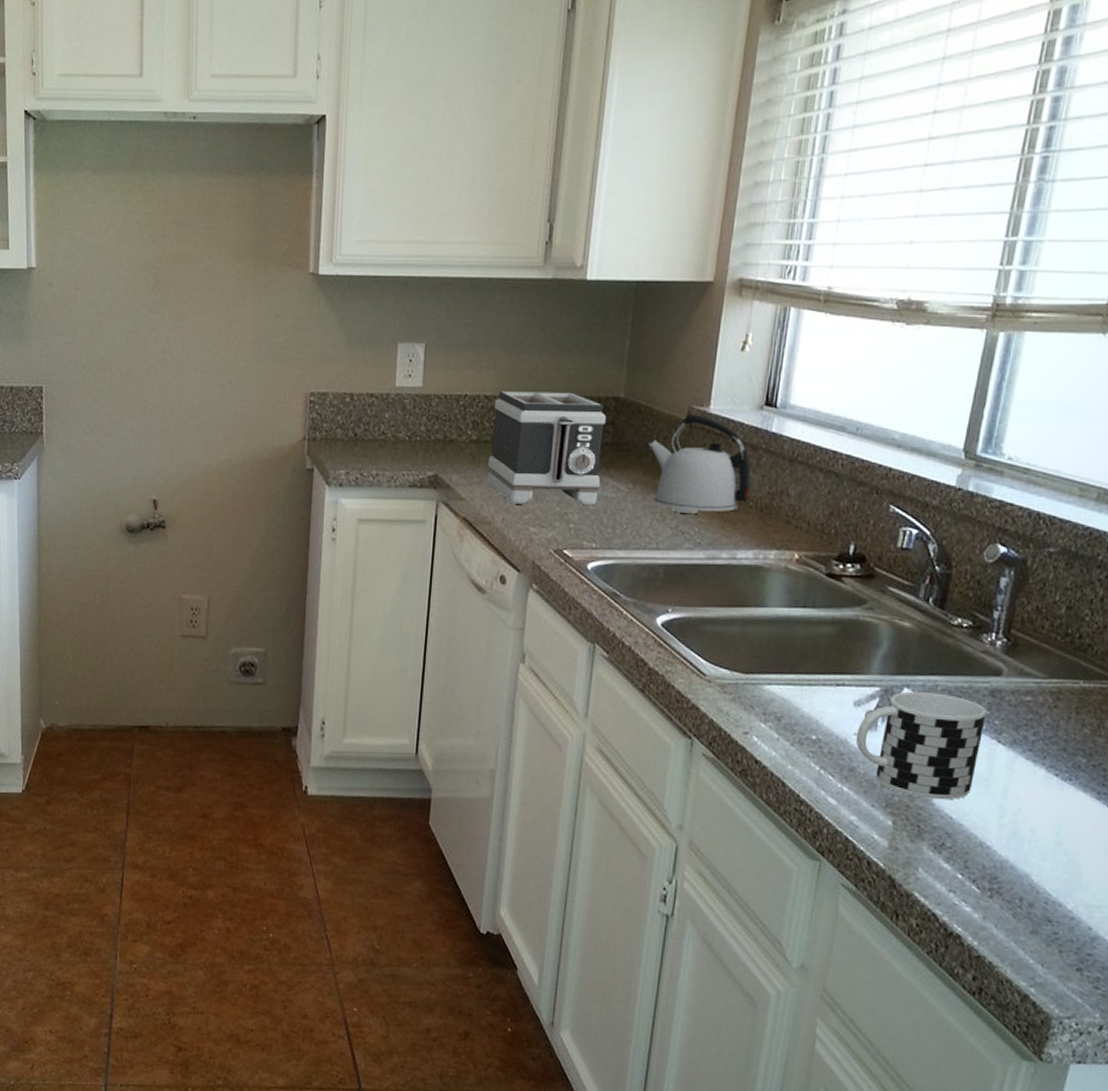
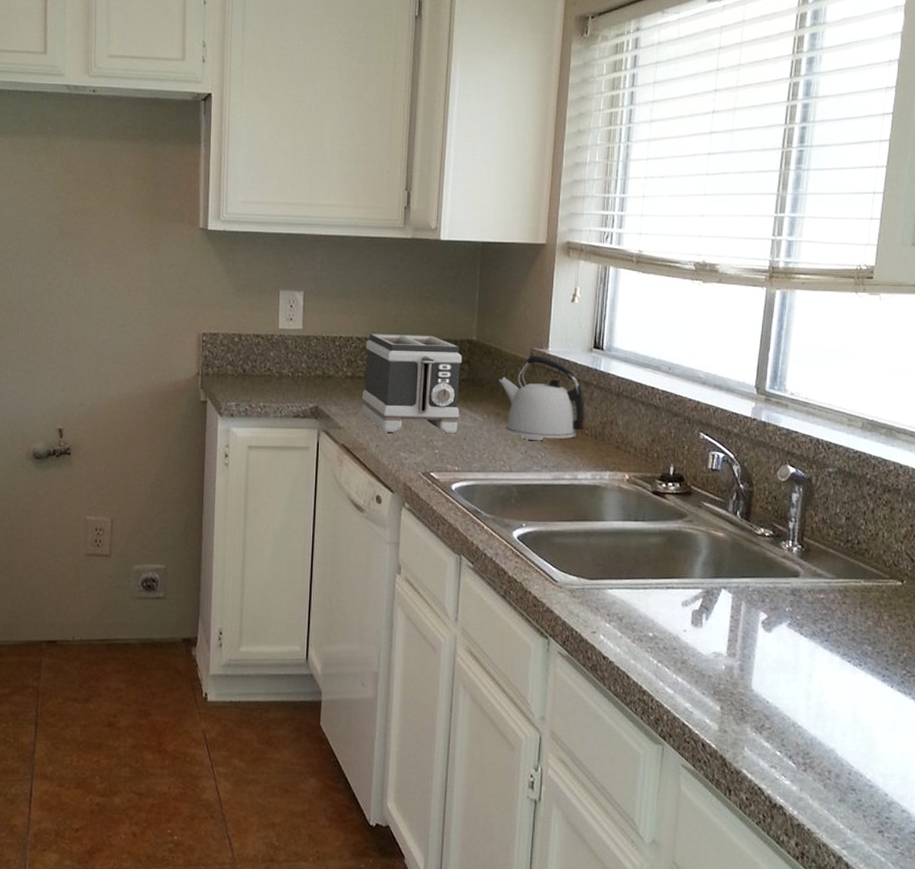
cup: present [855,691,987,800] -> none [685,592,789,687]

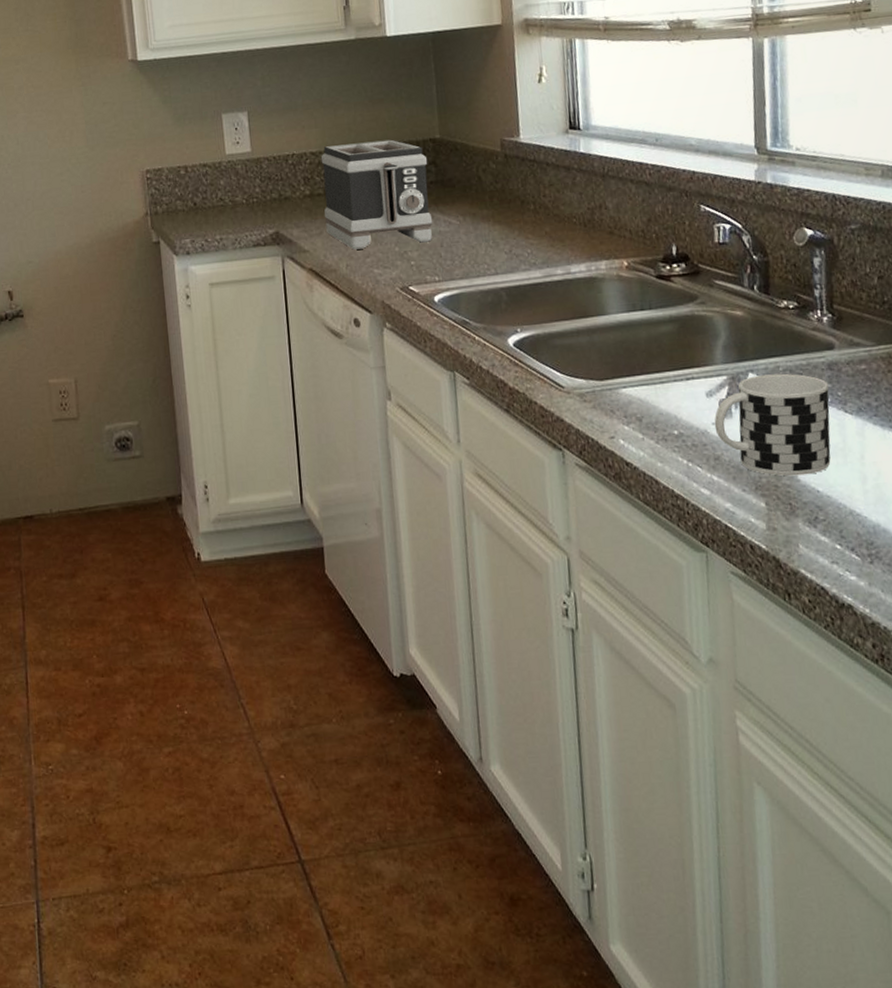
kettle: present [499,355,585,441] -> none [470,145,571,238]
cup: none [685,592,789,687] -> present [714,373,831,477]

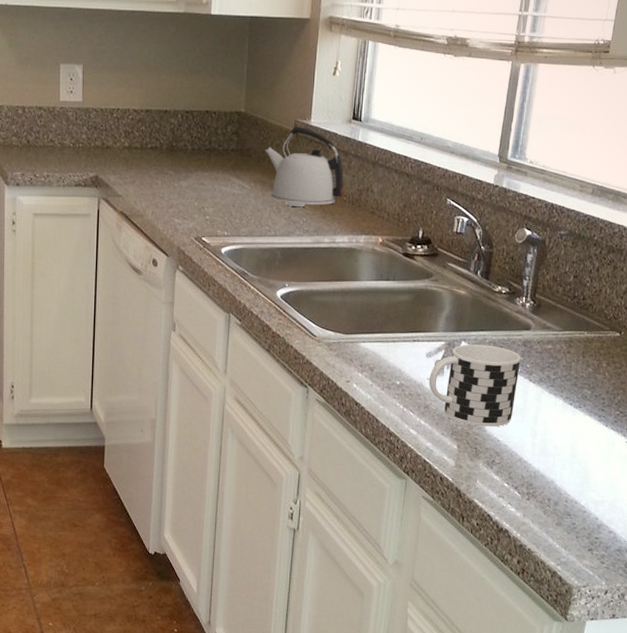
toaster: present [321,139,433,250] -> none [138,106,232,201]
kettle: none [470,145,571,238] -> present [265,126,344,208]

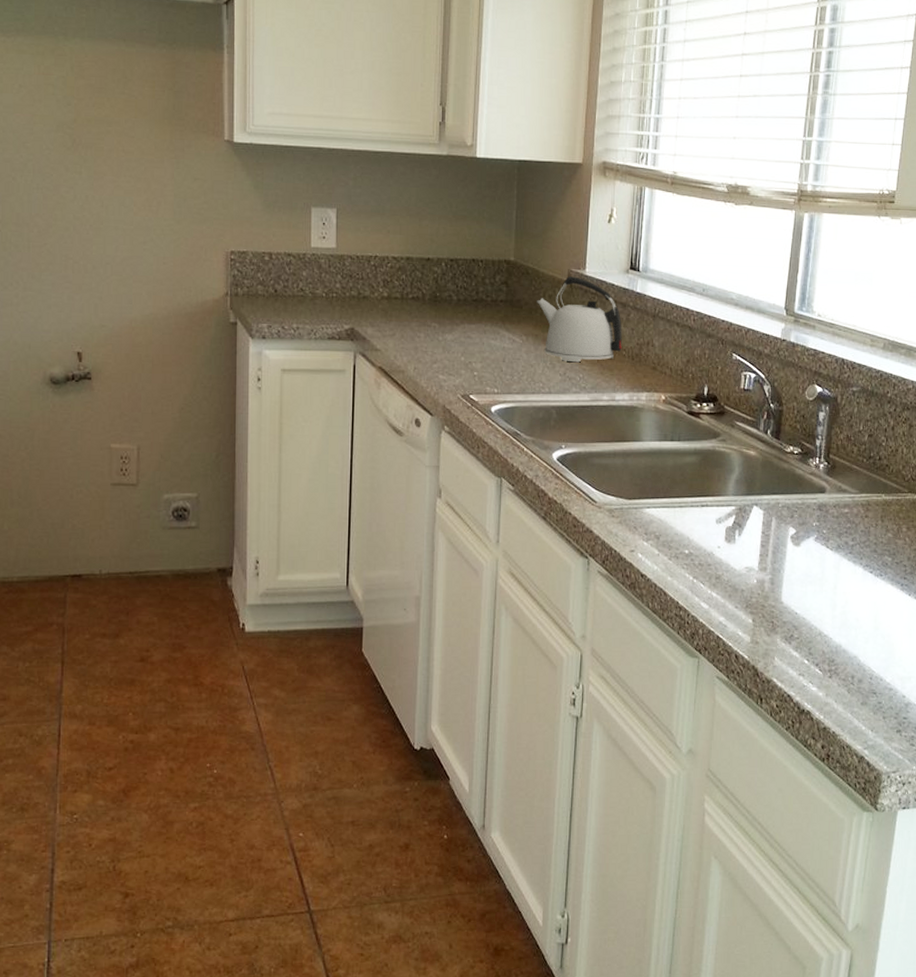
cup: present [428,344,521,427] -> none [719,509,816,599]

